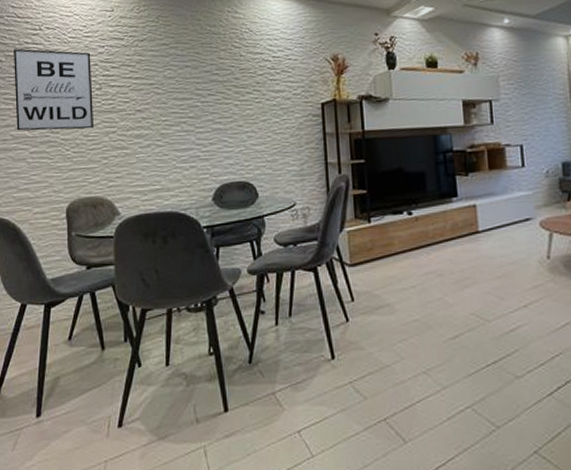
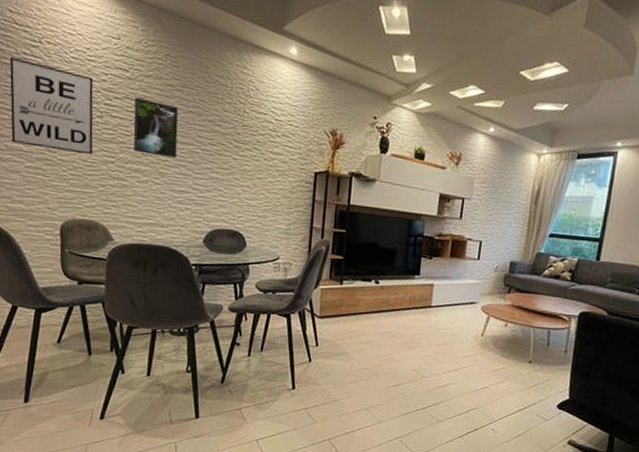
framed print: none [131,62,177,118] -> present [133,97,179,158]

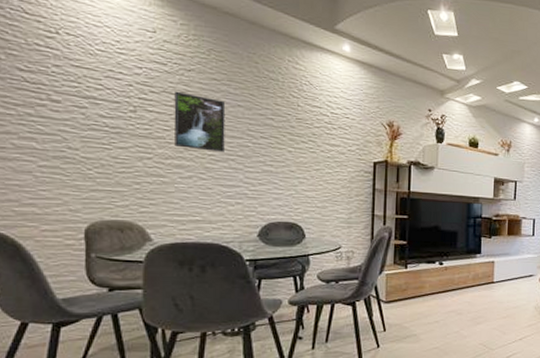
wall art: present [10,57,94,155] -> none [18,48,125,151]

